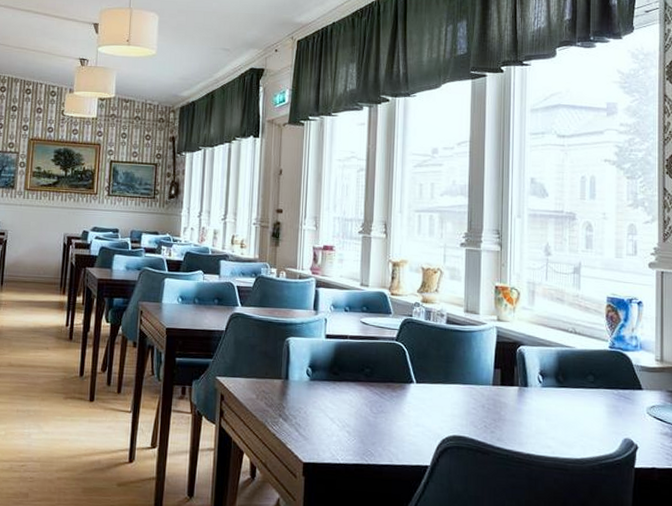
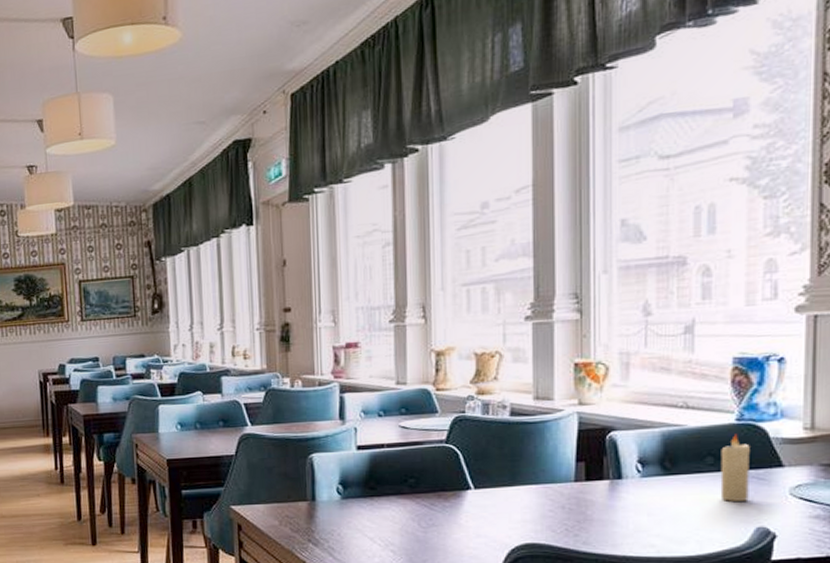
candle: none [598,358,619,415] -> present [720,434,750,501]

